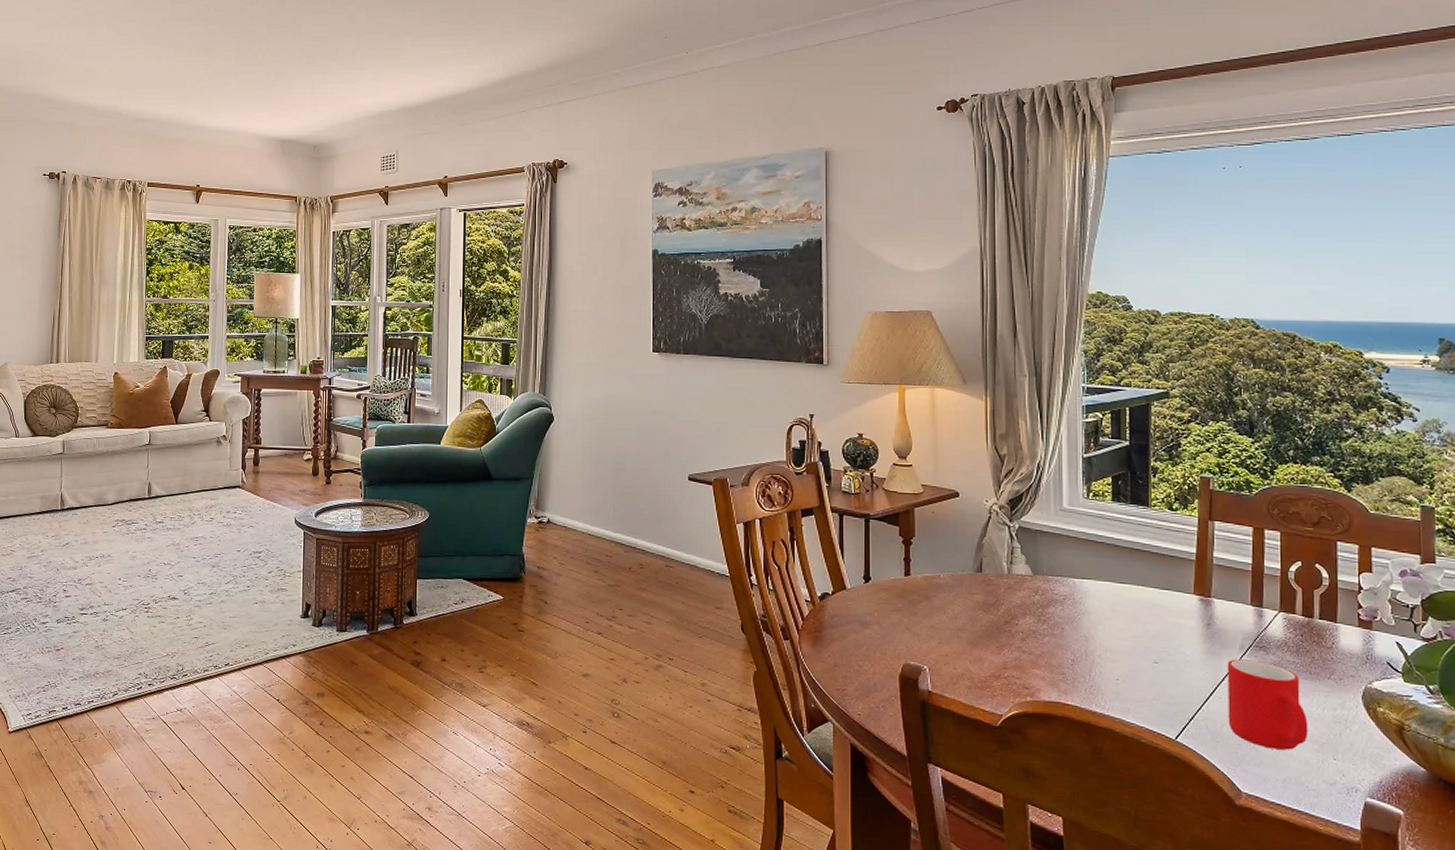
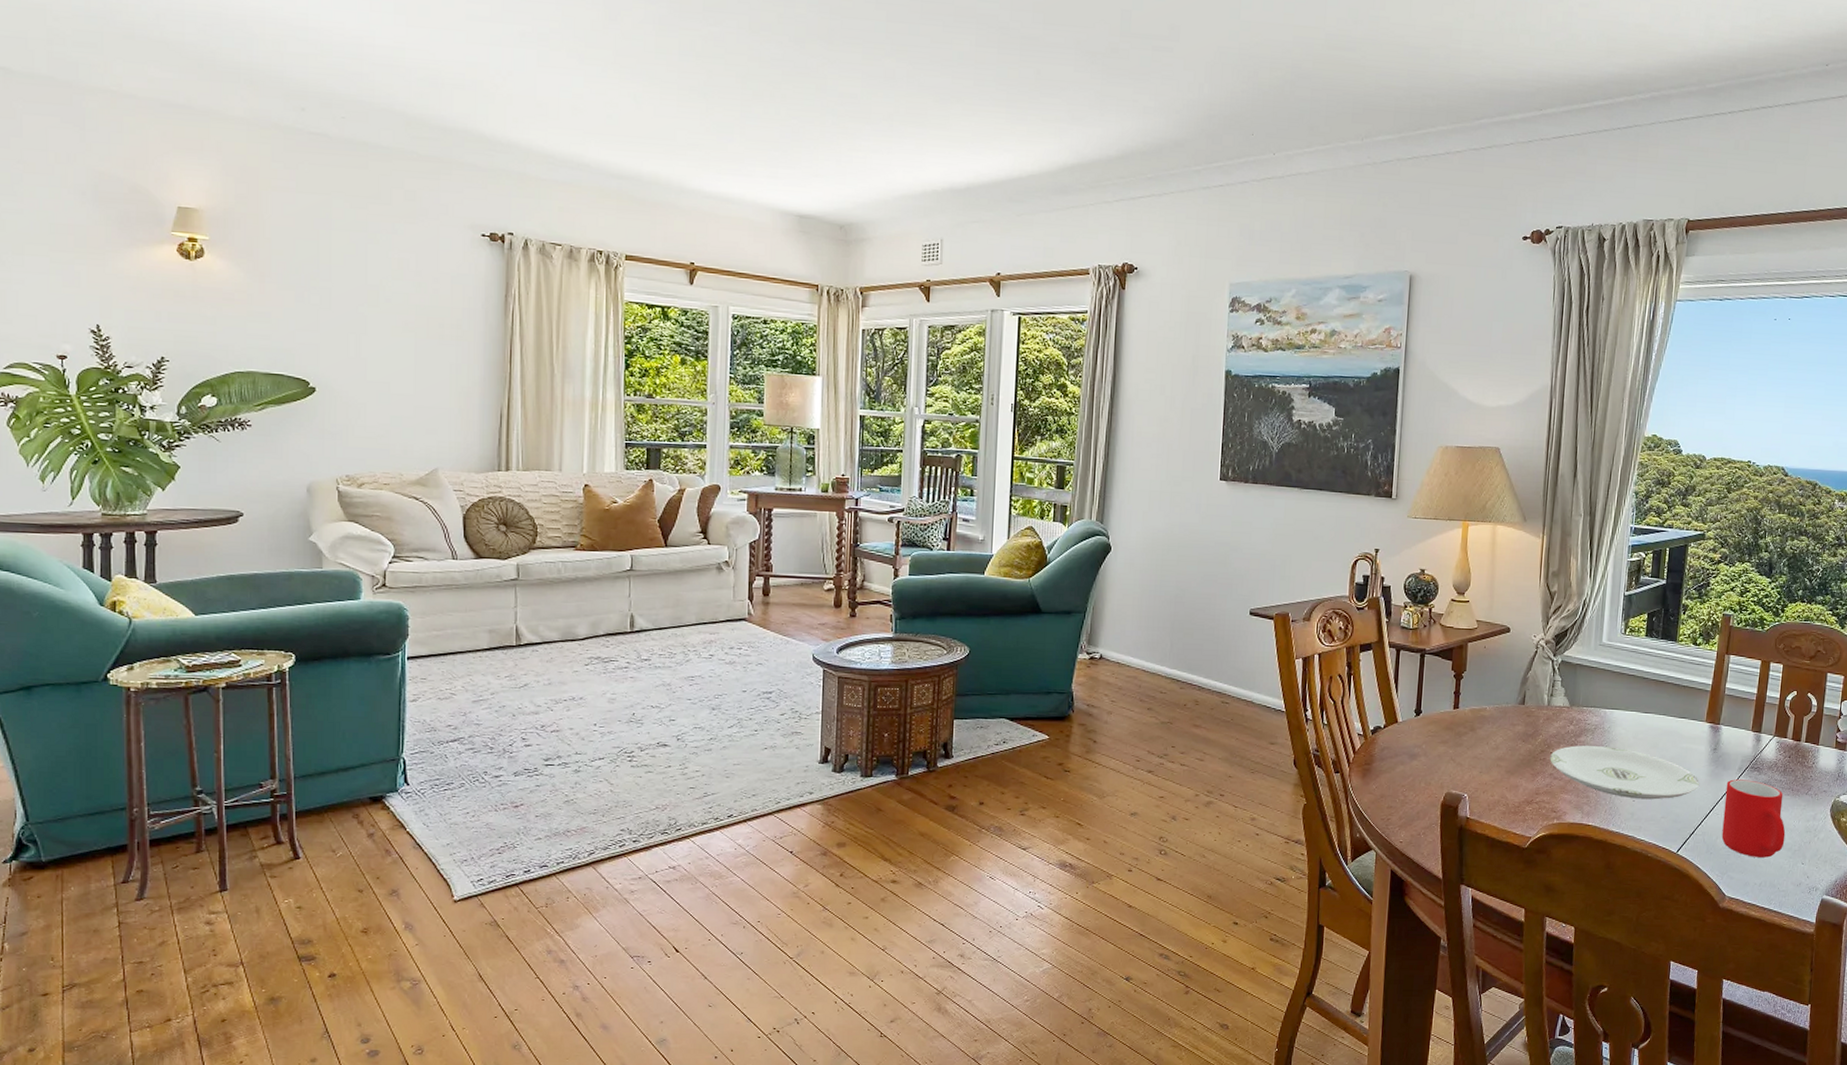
plate: none [1016,617,1194,679] -> present [1550,745,1699,800]

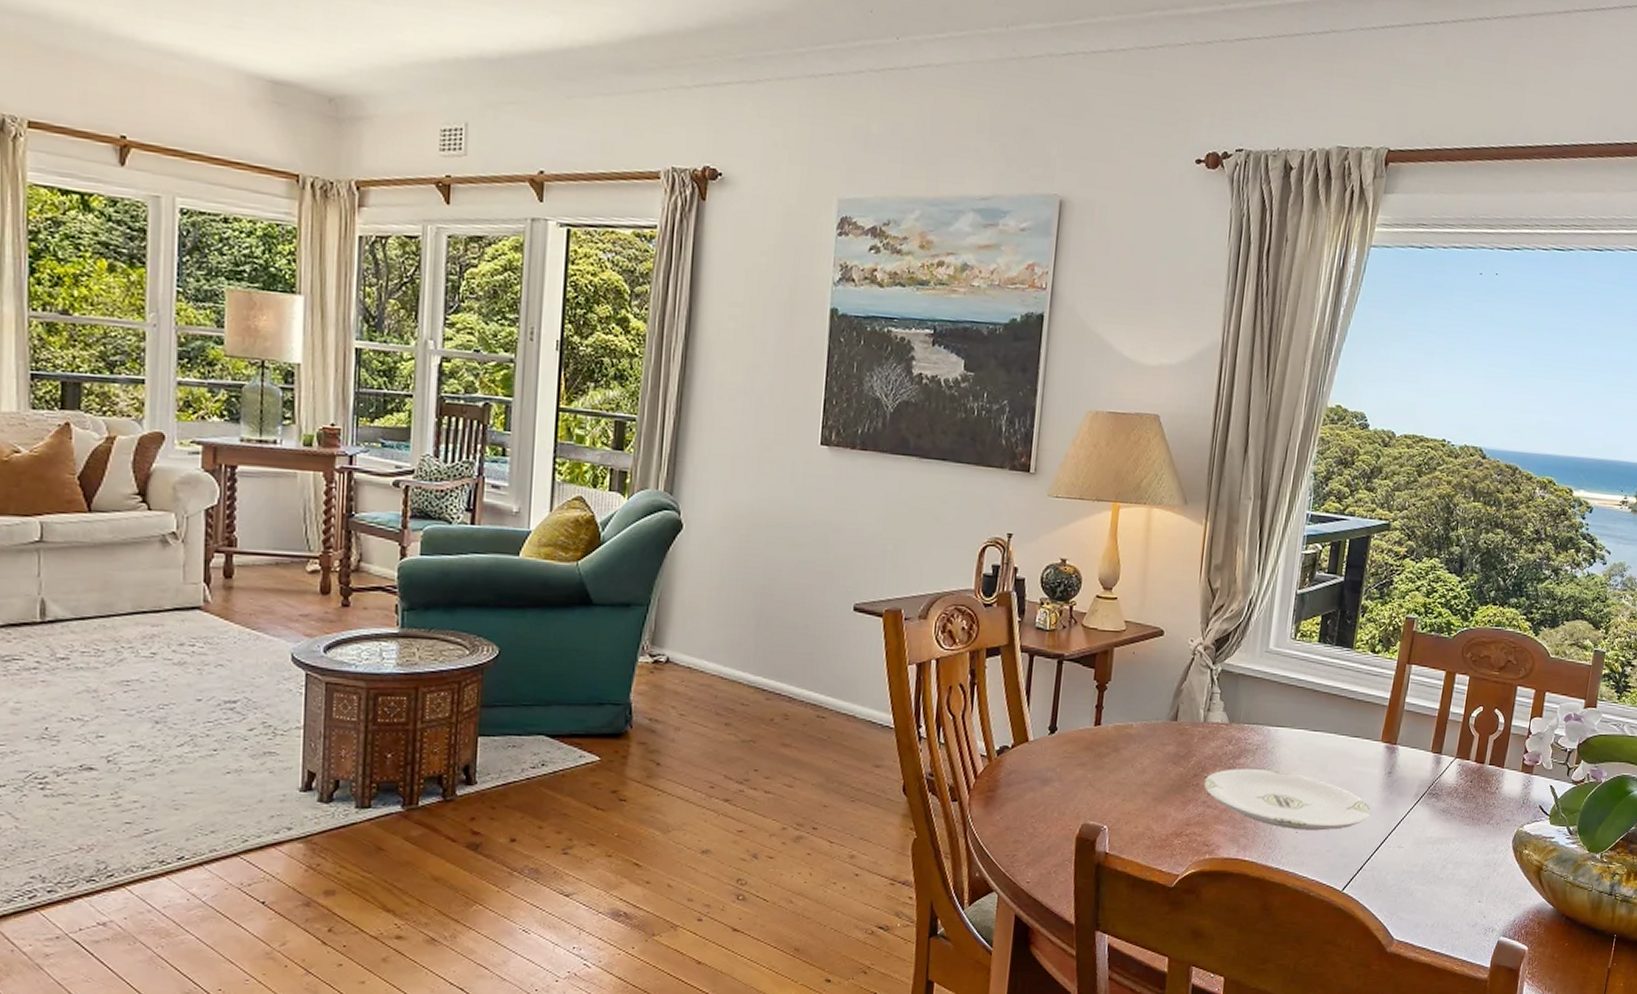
cup: present [1721,779,1786,858] -> none [1392,807,1463,895]

